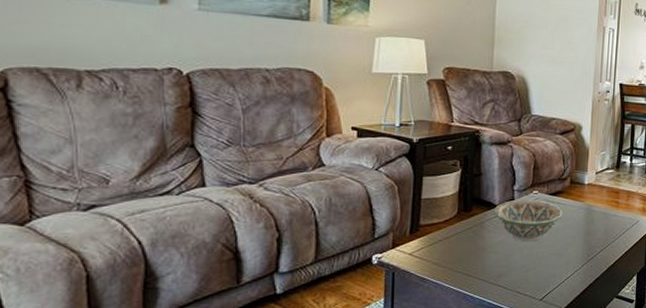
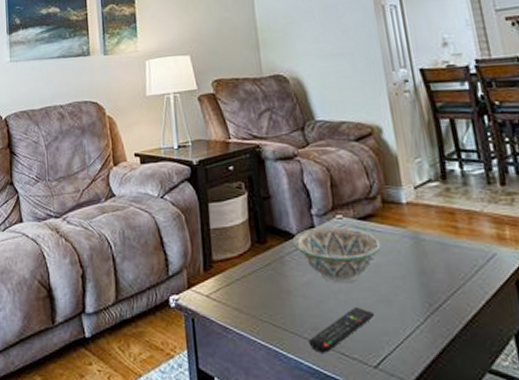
remote control: none [493,258,548,293] -> present [308,306,375,353]

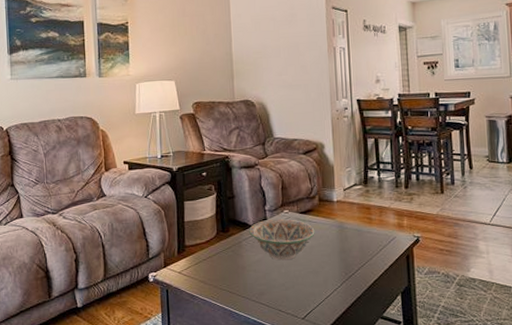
remote control: present [308,306,375,353] -> none [255,276,306,311]

